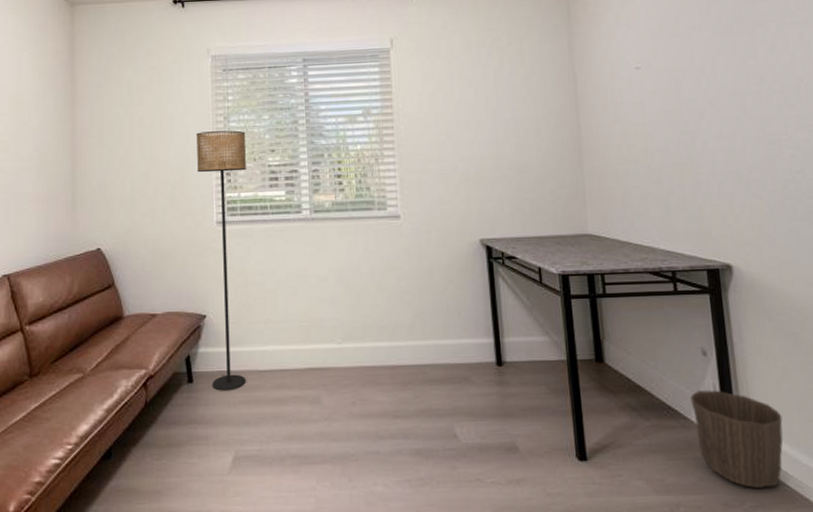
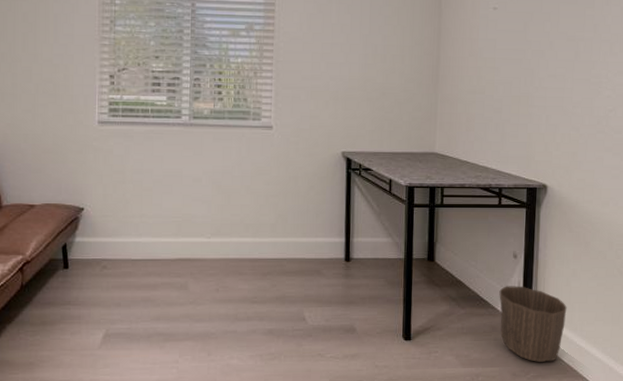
floor lamp: present [197,130,247,391] -> none [81,33,131,277]

